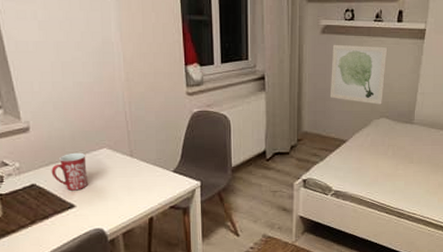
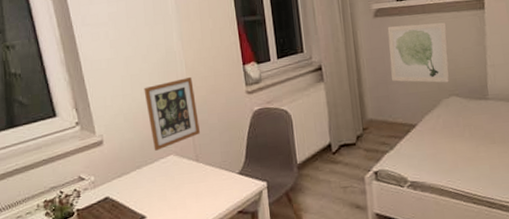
mug: present [51,152,88,191] -> none [123,161,157,201]
picture frame: none [76,71,137,143] -> present [144,76,201,151]

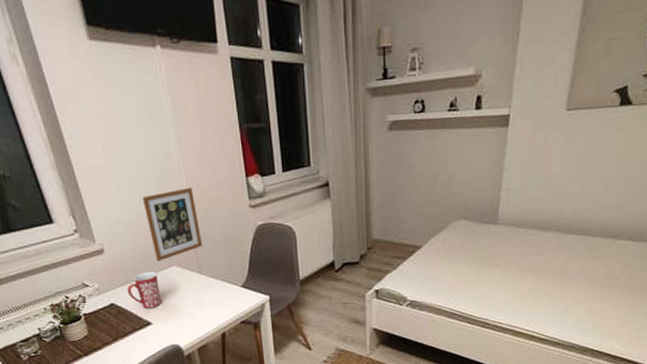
mug: none [123,161,157,201] -> present [127,271,161,309]
wall art: present [387,22,450,83] -> none [401,139,465,205]

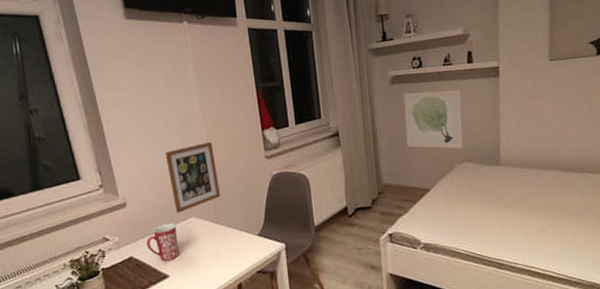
wall art: none [401,139,465,205] -> present [403,89,464,149]

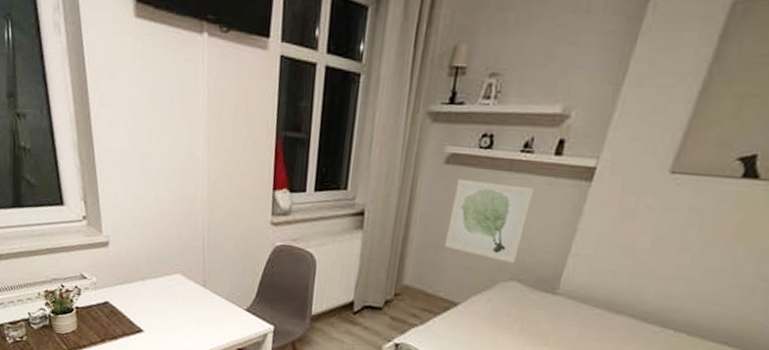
mug: present [146,223,179,261] -> none [124,274,159,315]
picture frame: present [165,141,221,213] -> none [158,191,214,266]

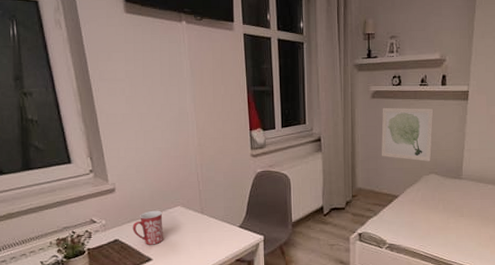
mug: none [124,274,159,315] -> present [132,210,163,245]

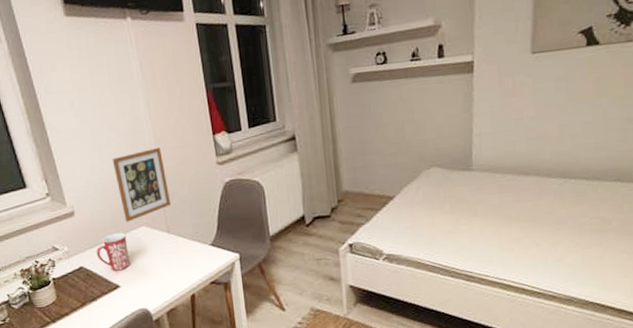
picture frame: none [156,137,207,201] -> present [112,147,172,222]
wall art: present [381,107,434,162] -> none [366,87,432,153]

